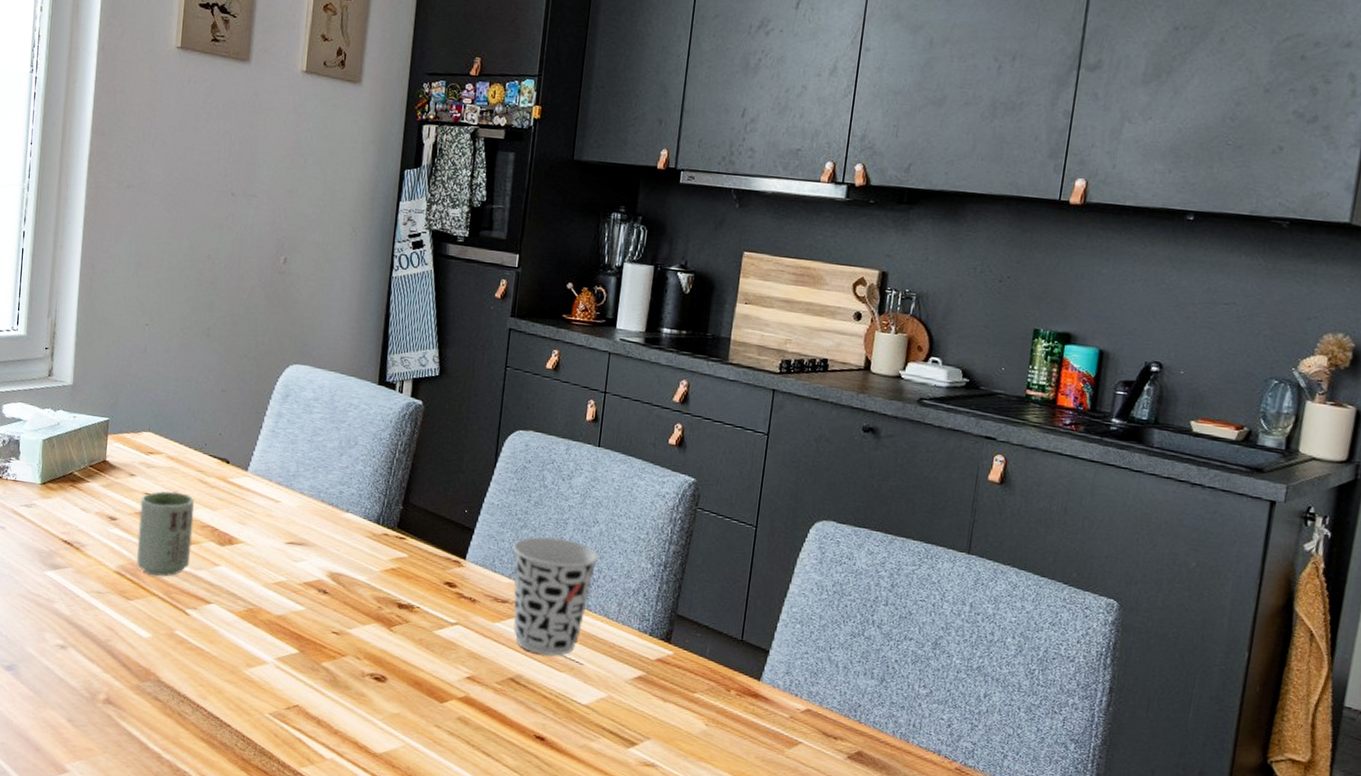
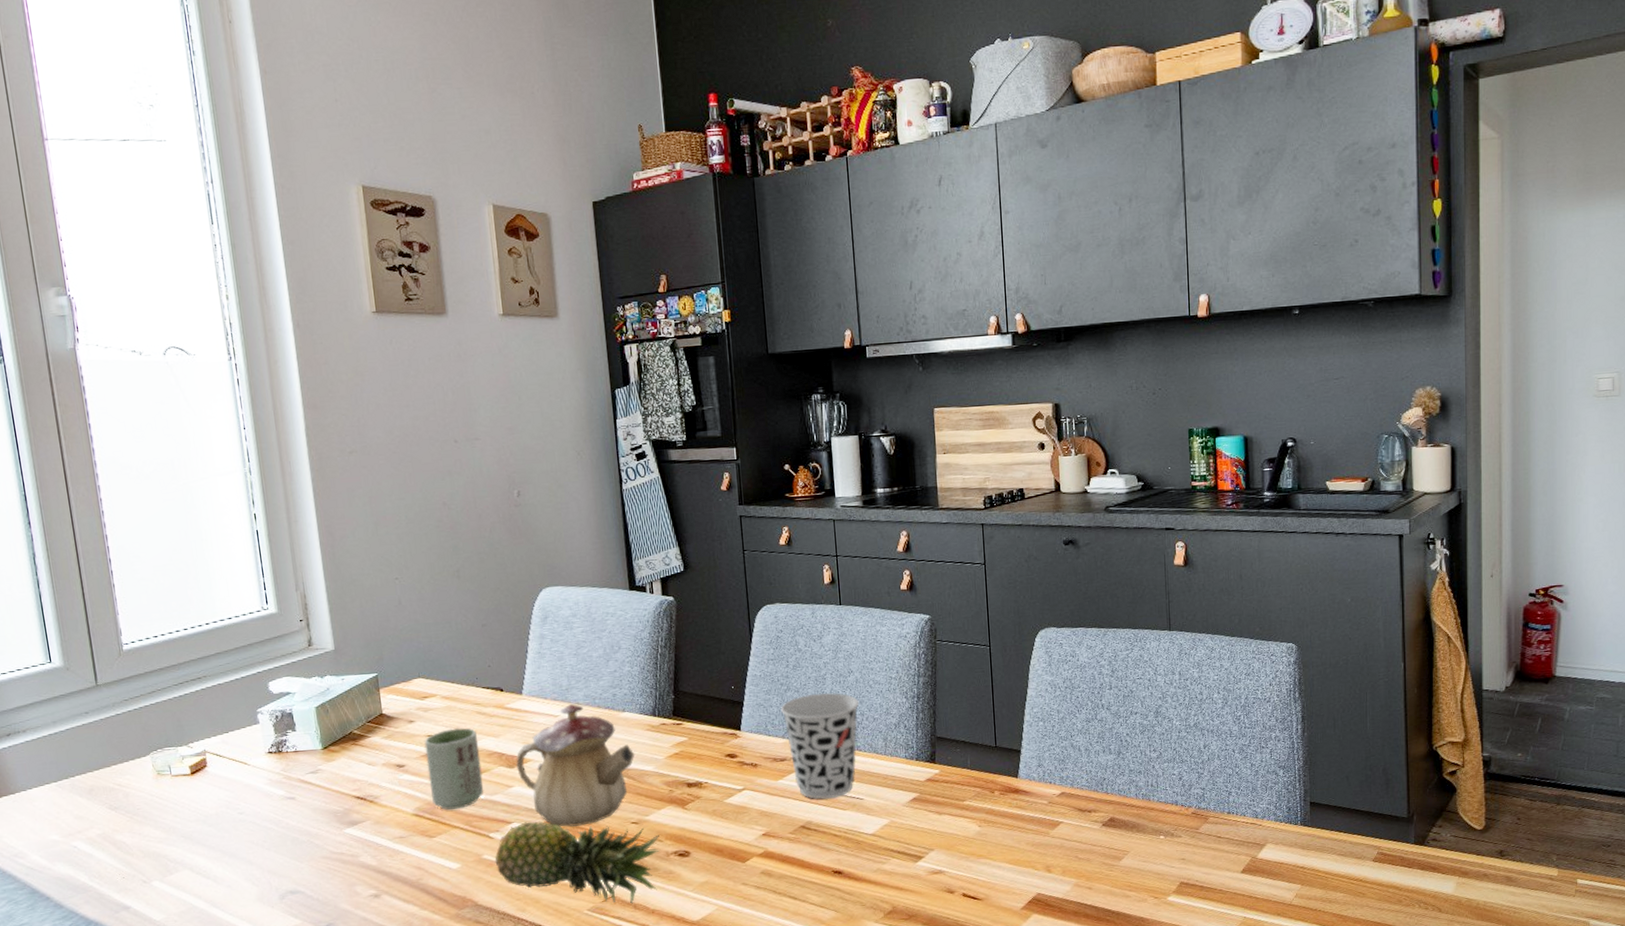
fruit: none [186,605,358,718] -> present [494,821,660,903]
teapot: none [227,491,350,624] -> present [516,703,635,827]

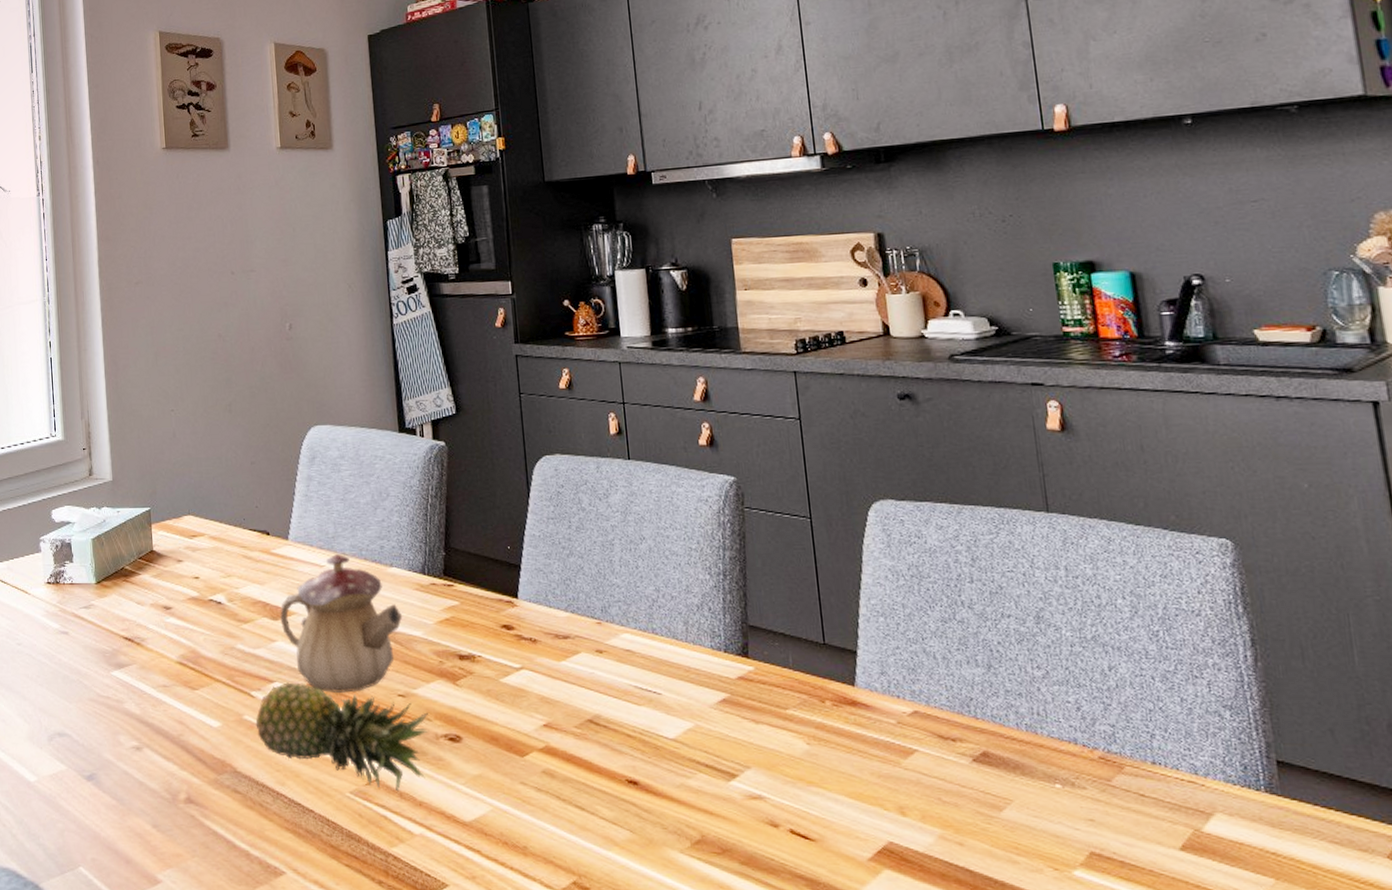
cup: present [424,727,484,810] -> none [191,570,247,661]
cup: present [781,693,860,799] -> none [563,562,654,690]

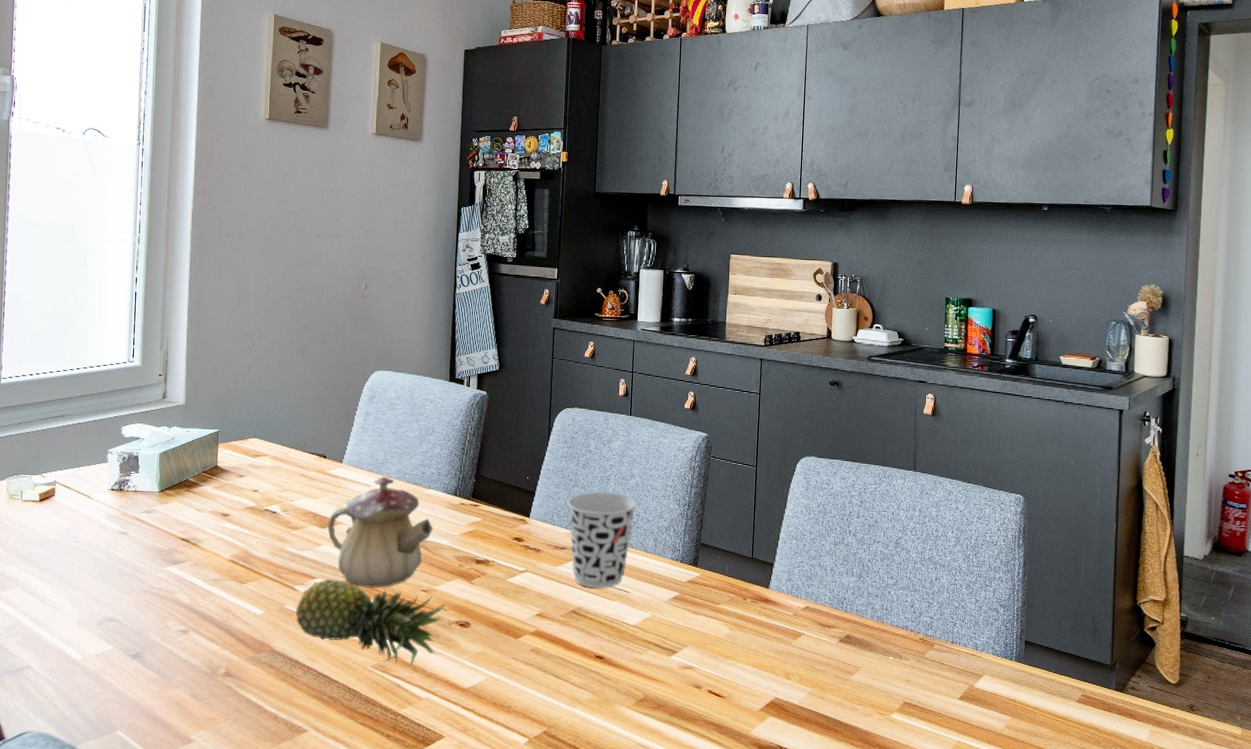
cup: none [563,562,654,690] -> present [567,492,637,589]

